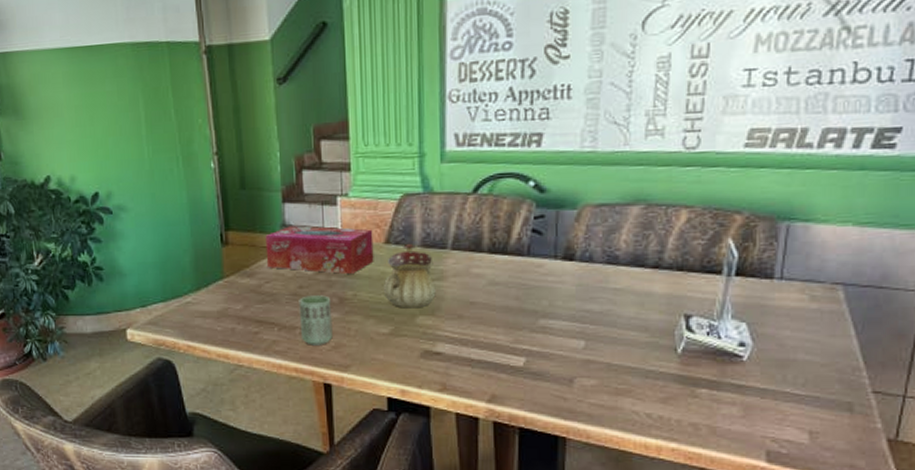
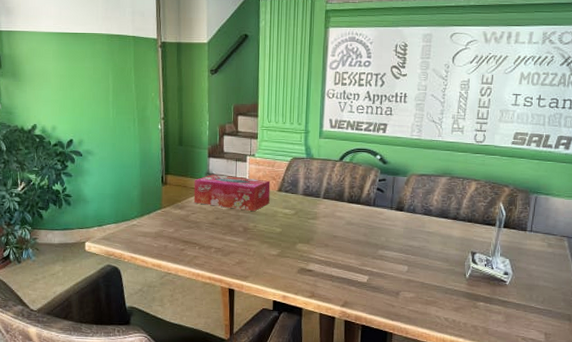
cup: present [299,295,333,345] -> none [214,225,238,261]
teapot: present [384,243,436,309] -> none [275,192,311,238]

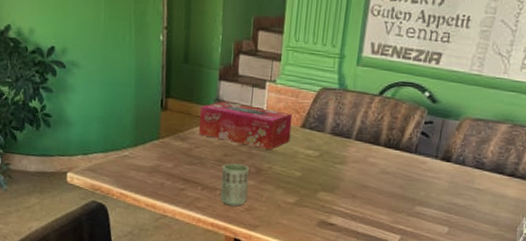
cup: none [214,225,238,261] -> present [220,163,250,207]

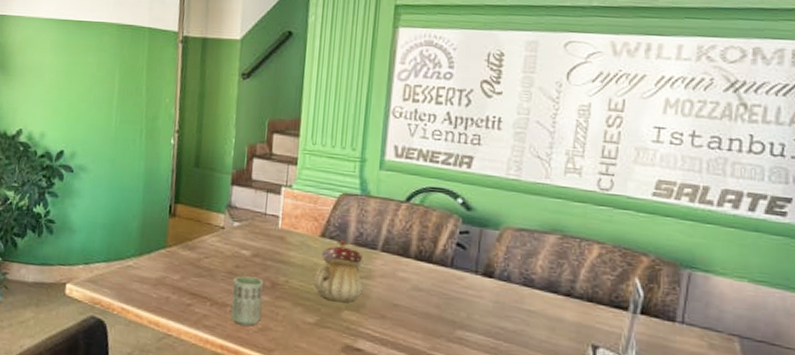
tissue box: present [198,101,293,149] -> none [208,207,311,261]
teapot: none [295,130,339,185] -> present [314,239,363,303]

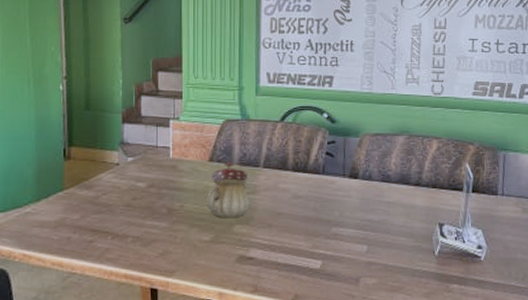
cup: present [231,275,264,326] -> none [131,206,161,253]

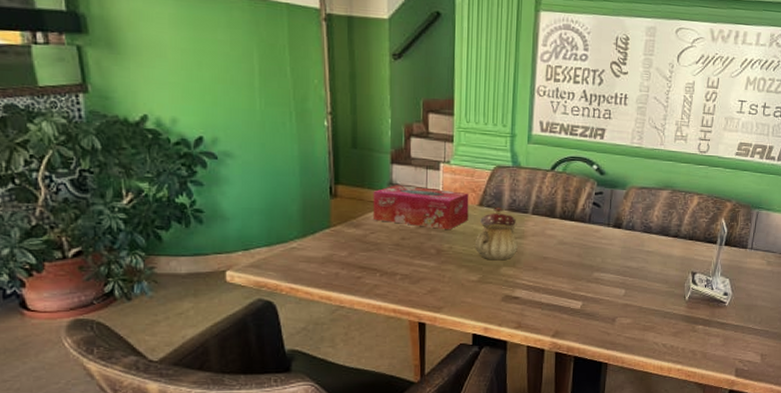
tissue box: none [104,144,199,187] -> present [373,185,469,229]

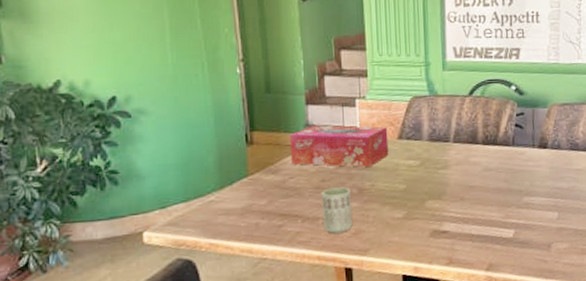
cup: none [400,246,430,290] -> present [321,187,353,234]
teapot: present [475,207,518,261] -> none [398,138,442,195]

